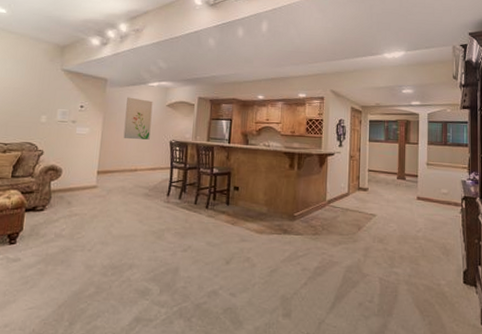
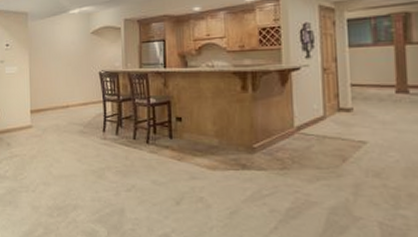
wall art: present [123,97,153,140] -> none [50,28,78,73]

